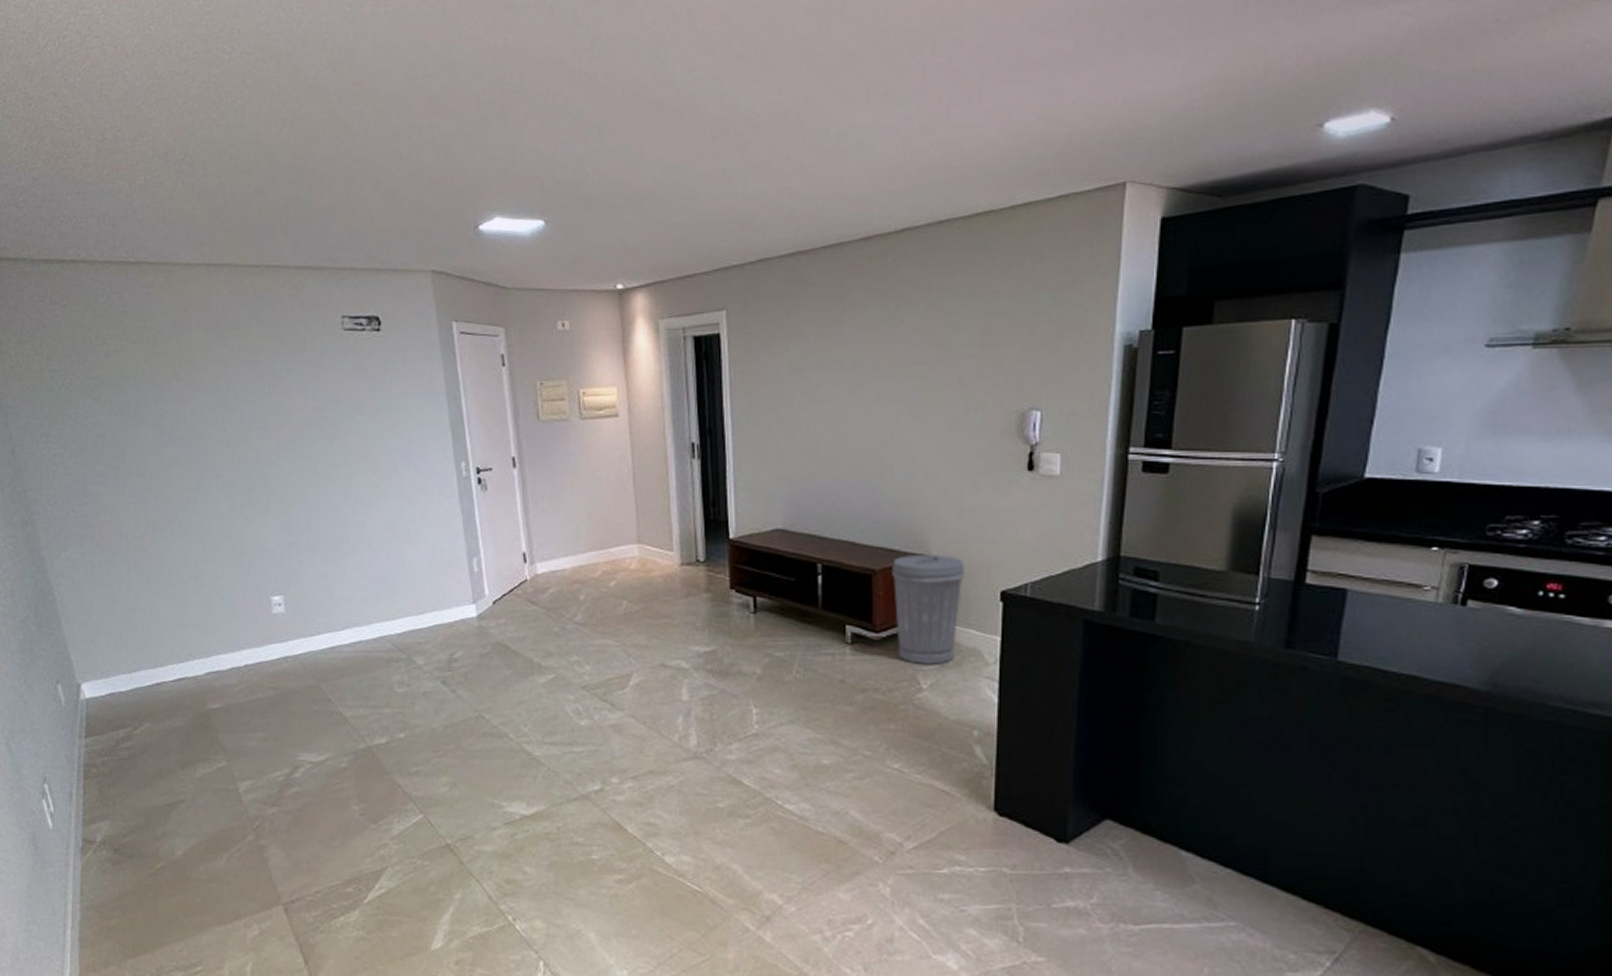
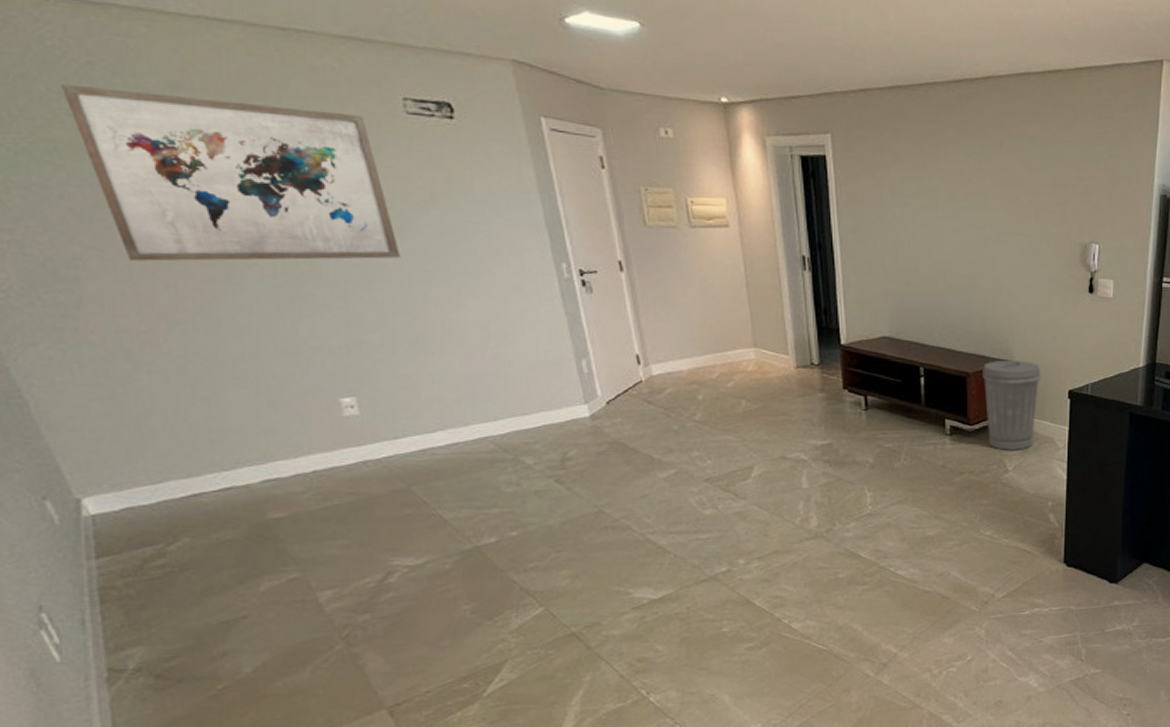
wall art: none [104,331,329,476] -> present [60,83,400,261]

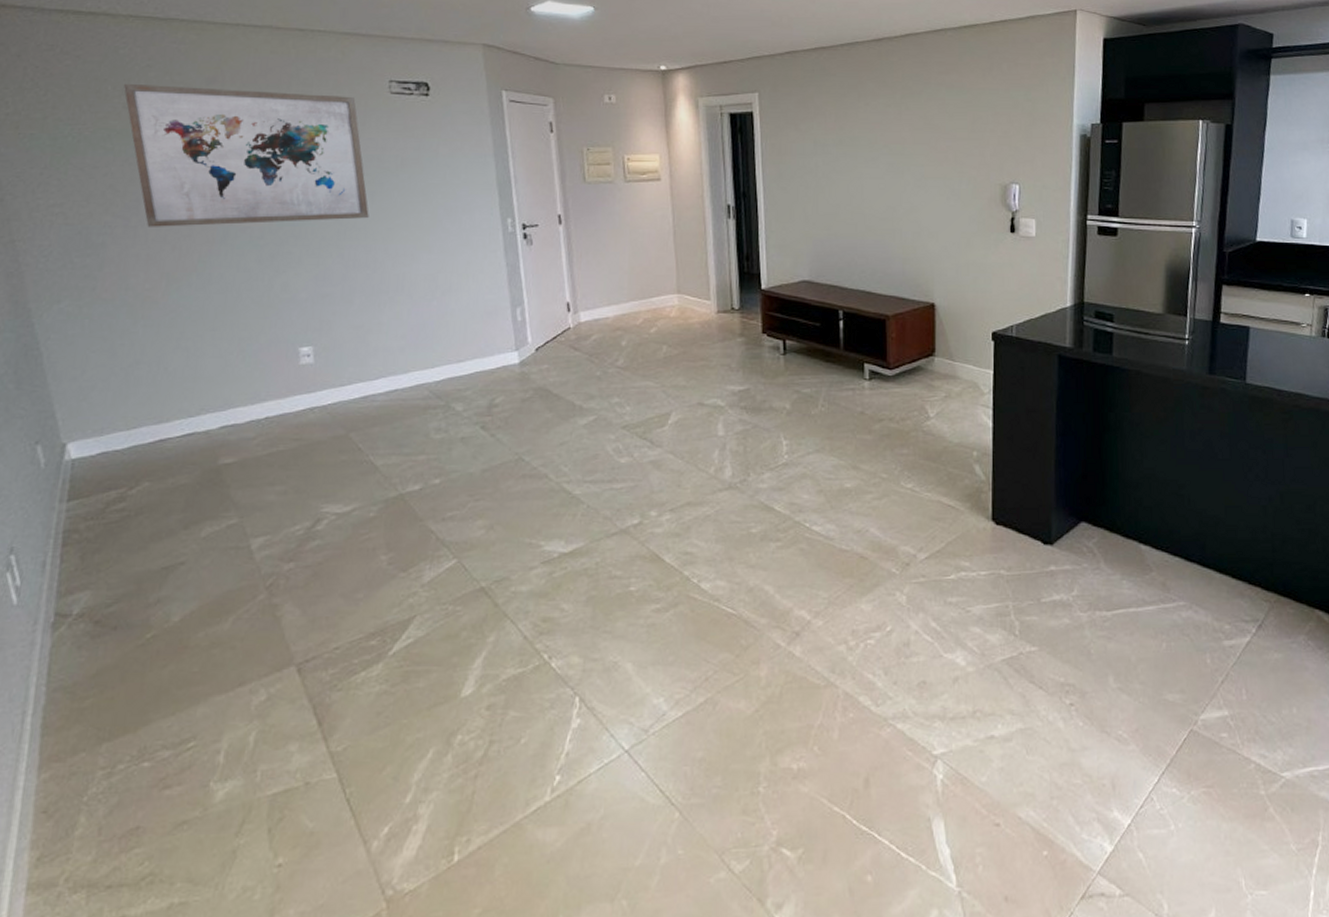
trash can: present [983,360,1041,450] -> none [903,301,963,396]

